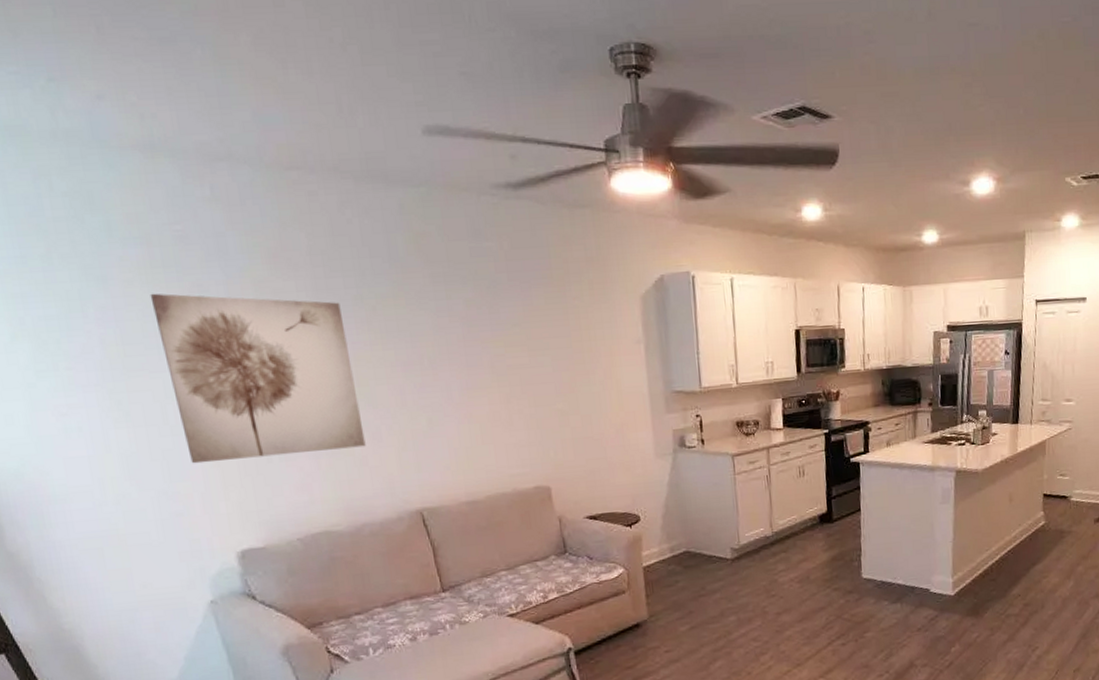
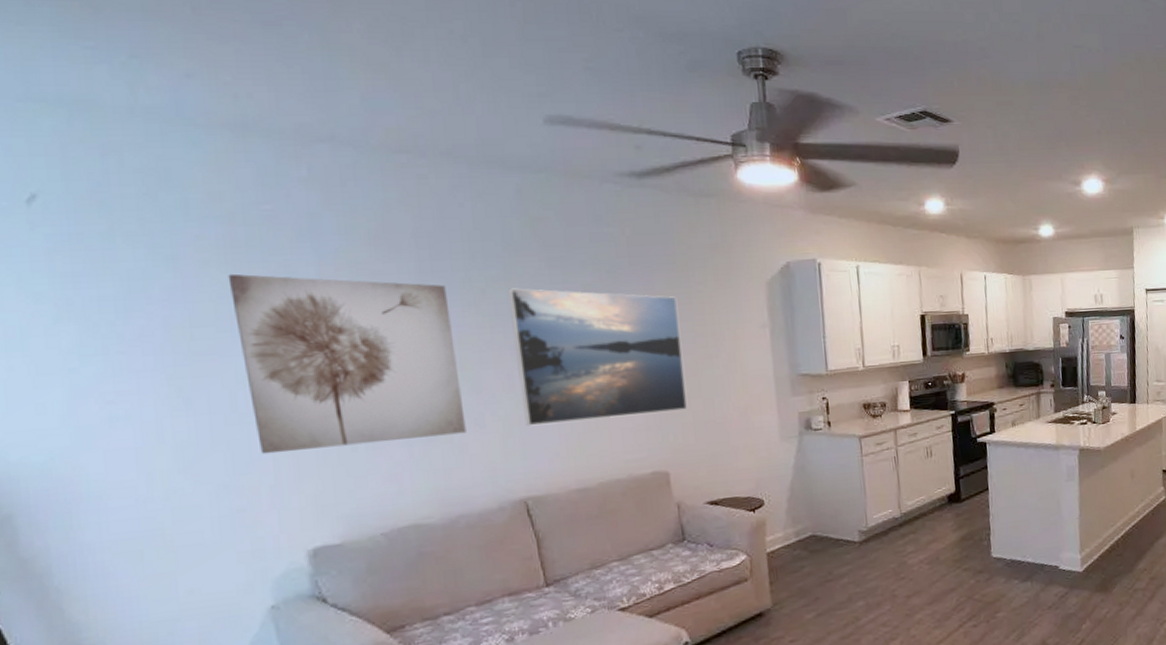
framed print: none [395,304,566,441] -> present [507,288,687,427]

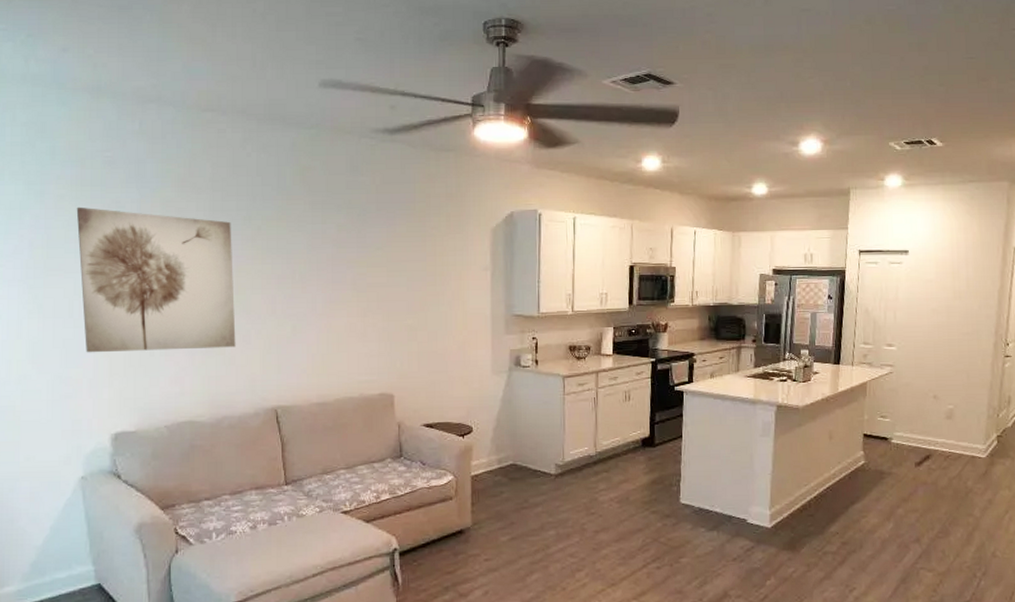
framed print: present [507,288,687,427] -> none [277,226,414,345]

